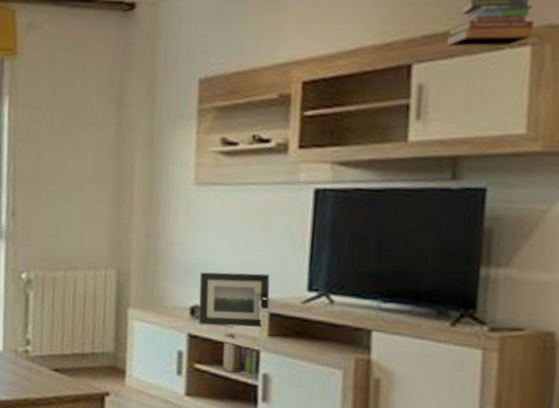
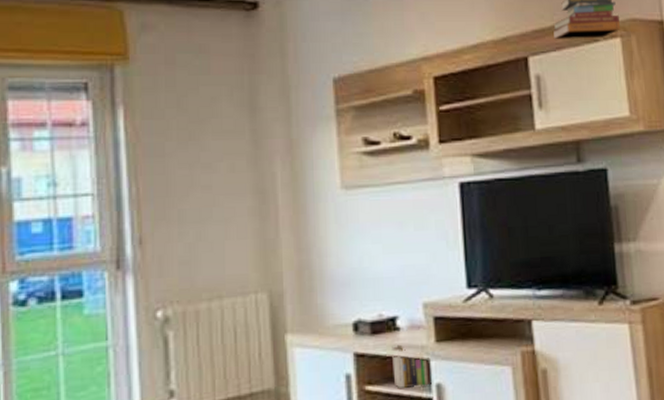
picture frame: present [198,272,270,327] -> none [359,276,432,341]

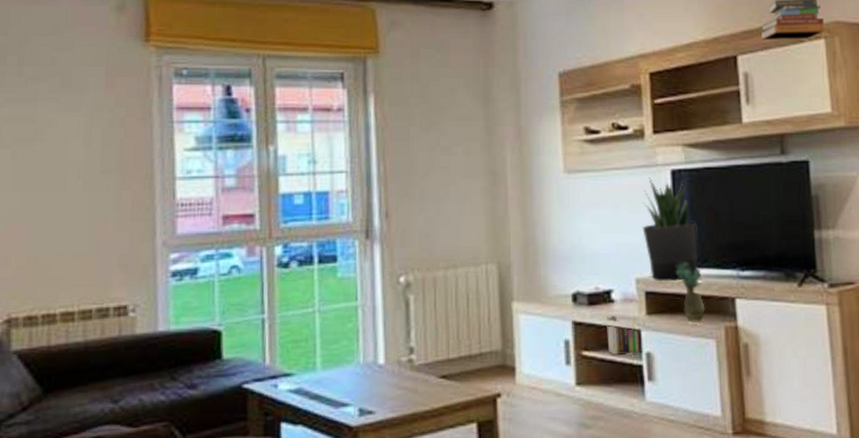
planter: none [429,191,491,306] -> present [642,178,698,282]
vase: none [466,281,500,349] -> present [675,260,705,323]

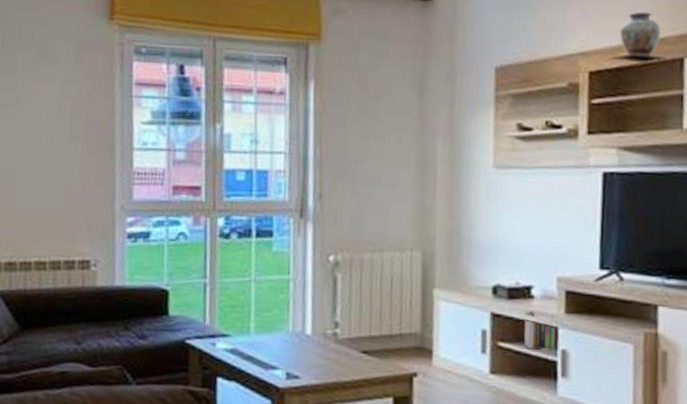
planter: present [642,178,698,282] -> none [568,178,625,284]
decorative vase: none [667,14,721,62] -> present [609,11,667,63]
vase: present [675,260,705,323] -> none [598,263,626,326]

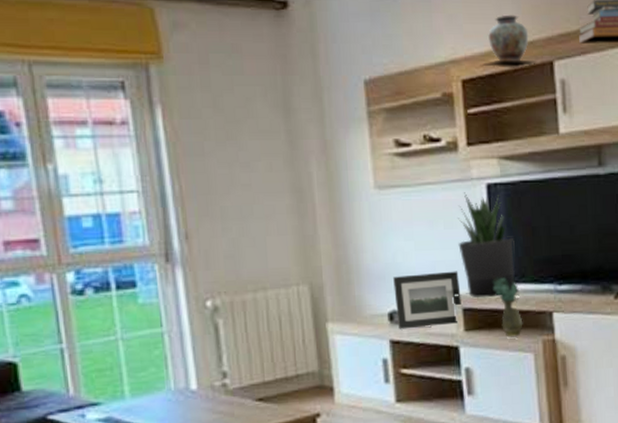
picture frame: none [500,252,566,305] -> present [393,271,461,330]
books: present [523,310,558,350] -> none [424,333,460,372]
planter: none [568,178,625,284] -> present [458,192,515,299]
vase: none [598,263,626,326] -> present [492,276,523,338]

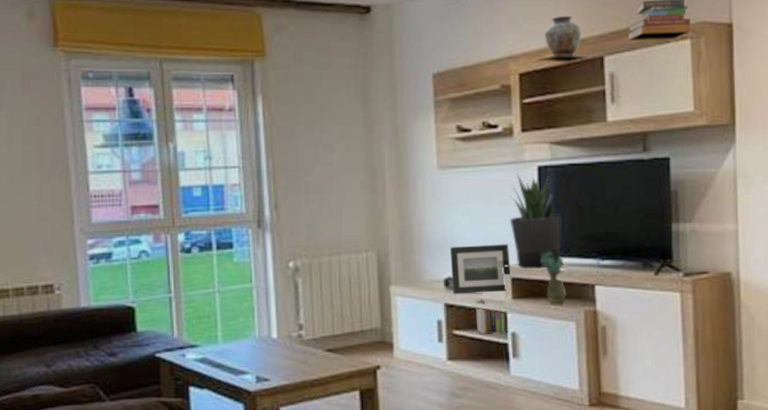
books: none [424,333,460,372] -> present [476,299,507,334]

